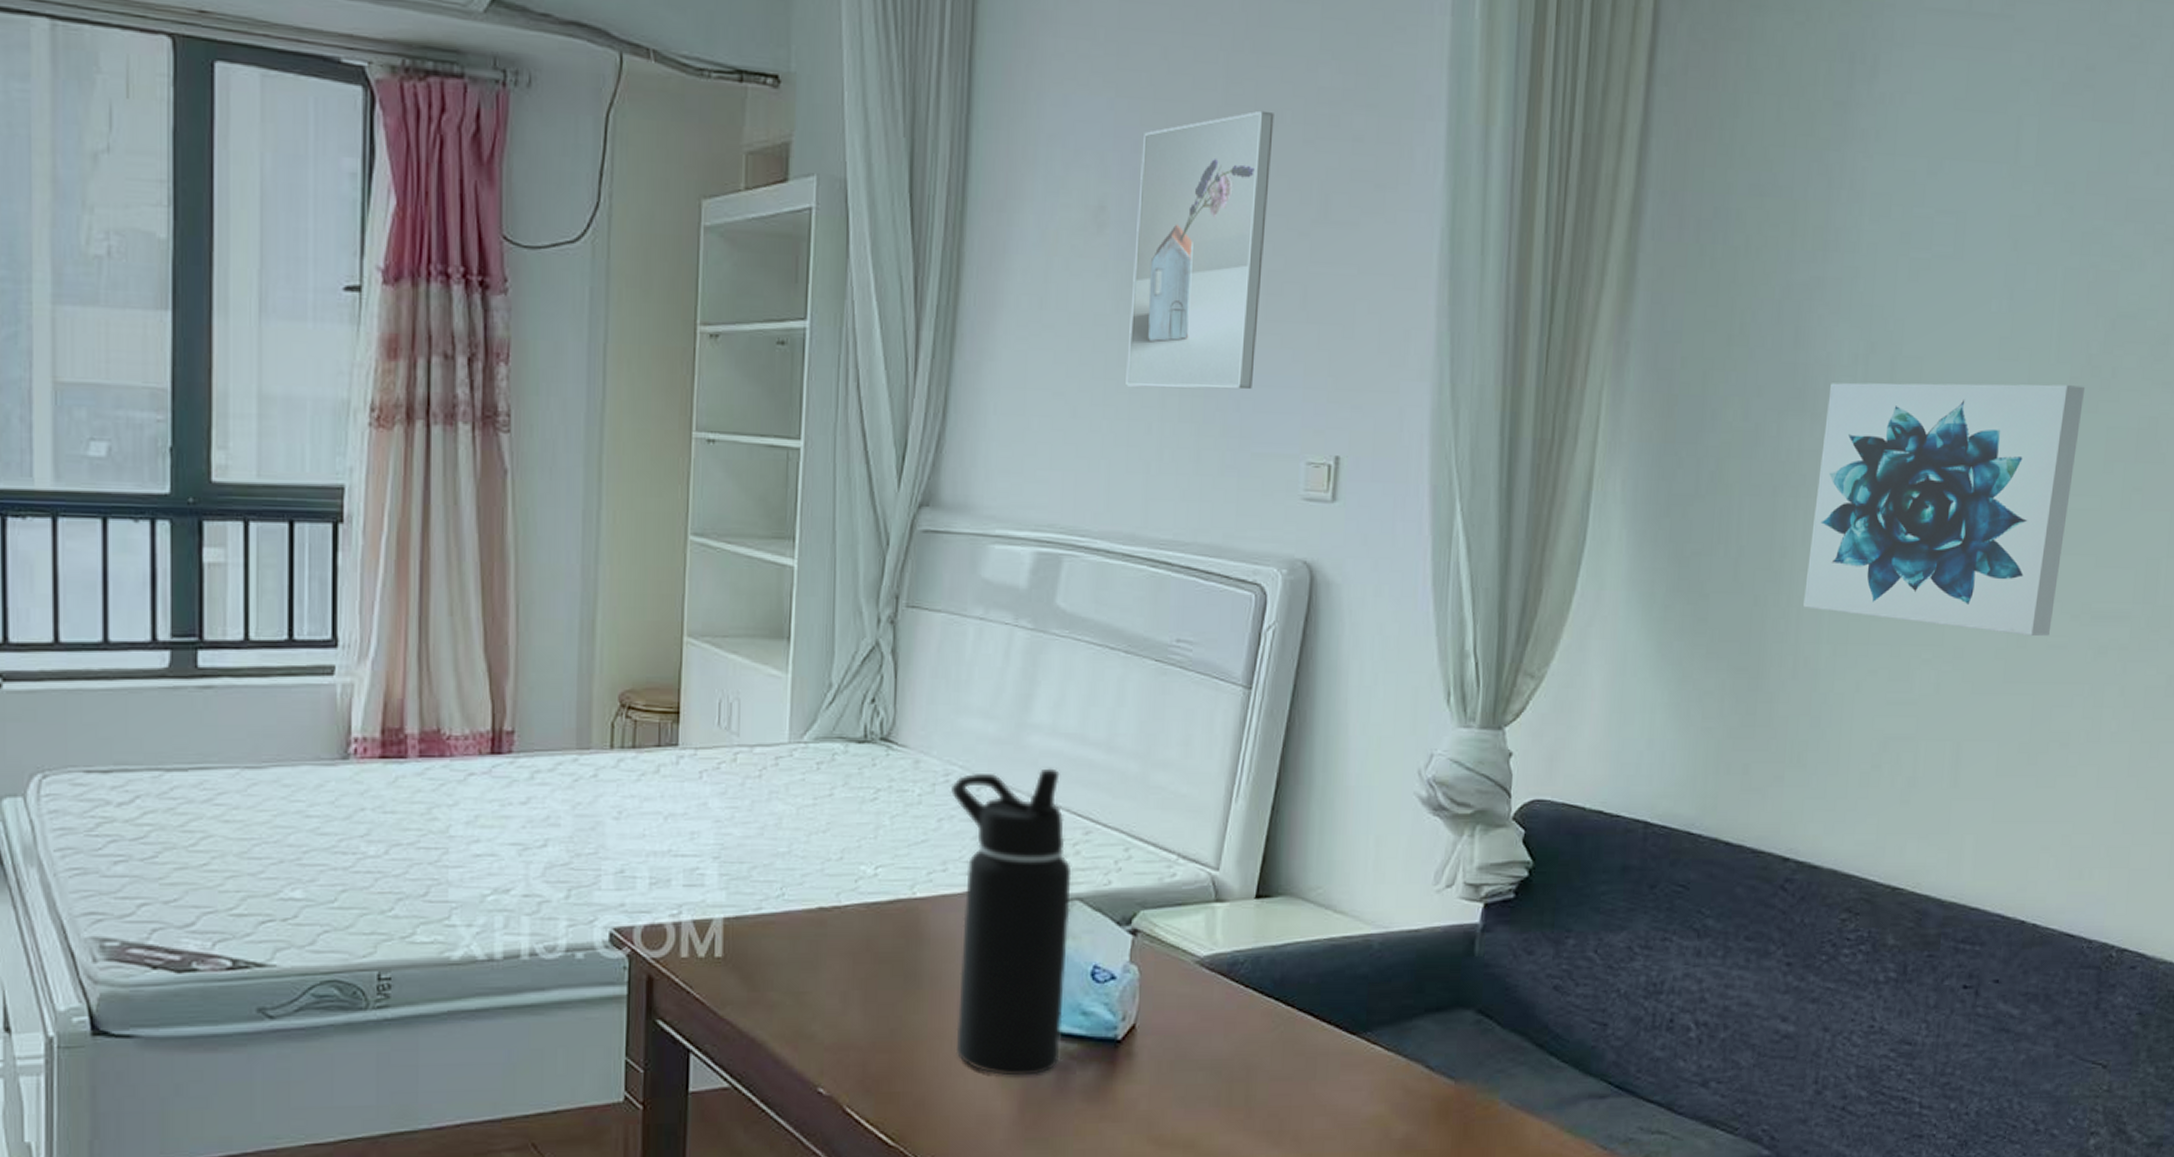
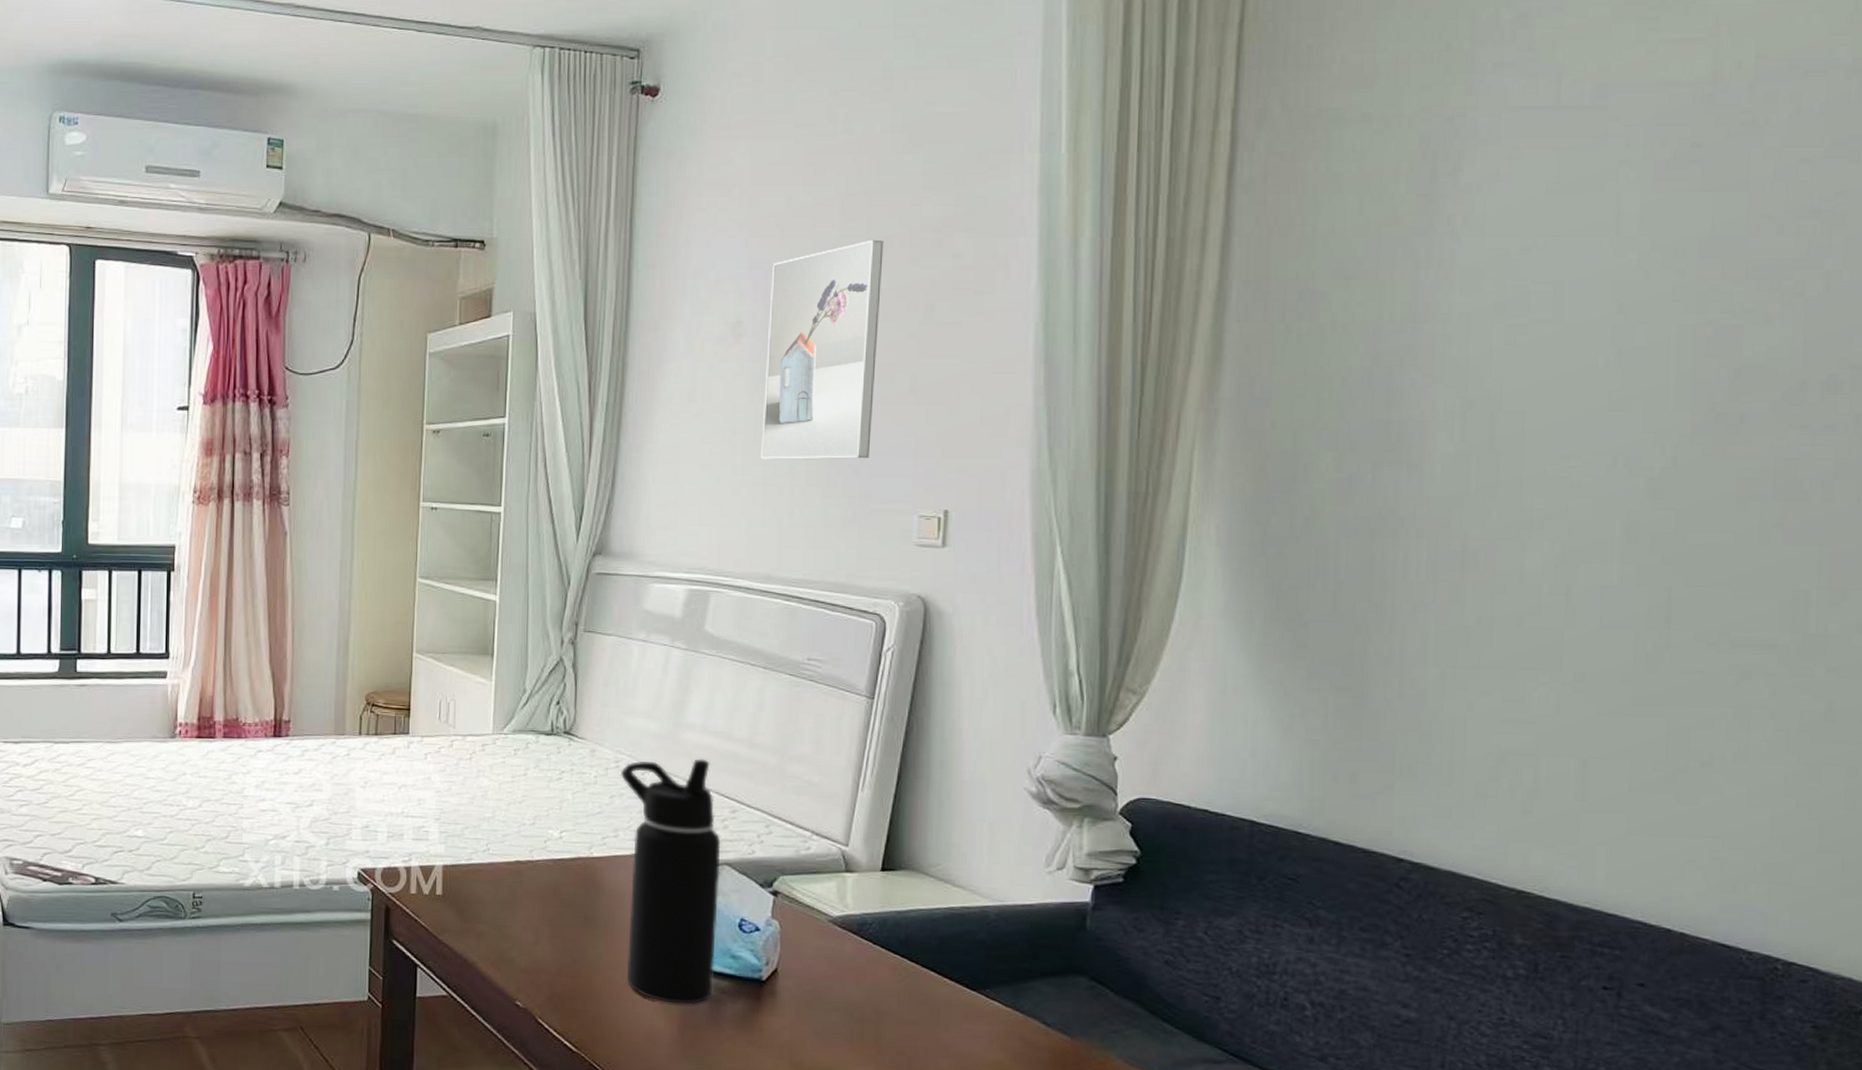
wall art: present [1803,382,2085,636] -> none [1407,431,1709,662]

